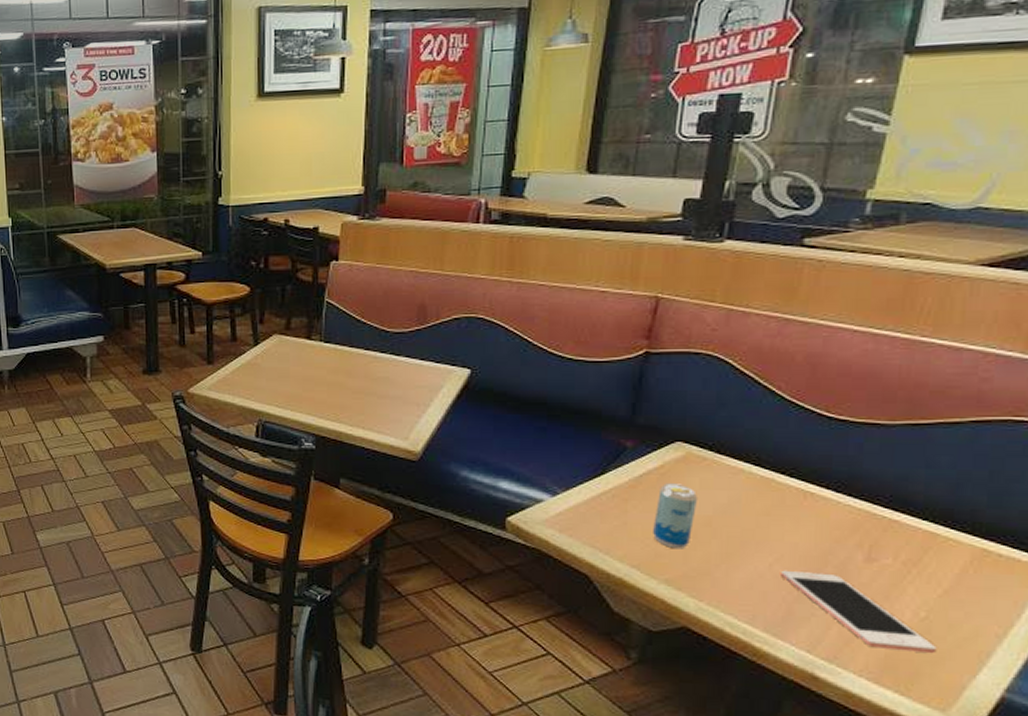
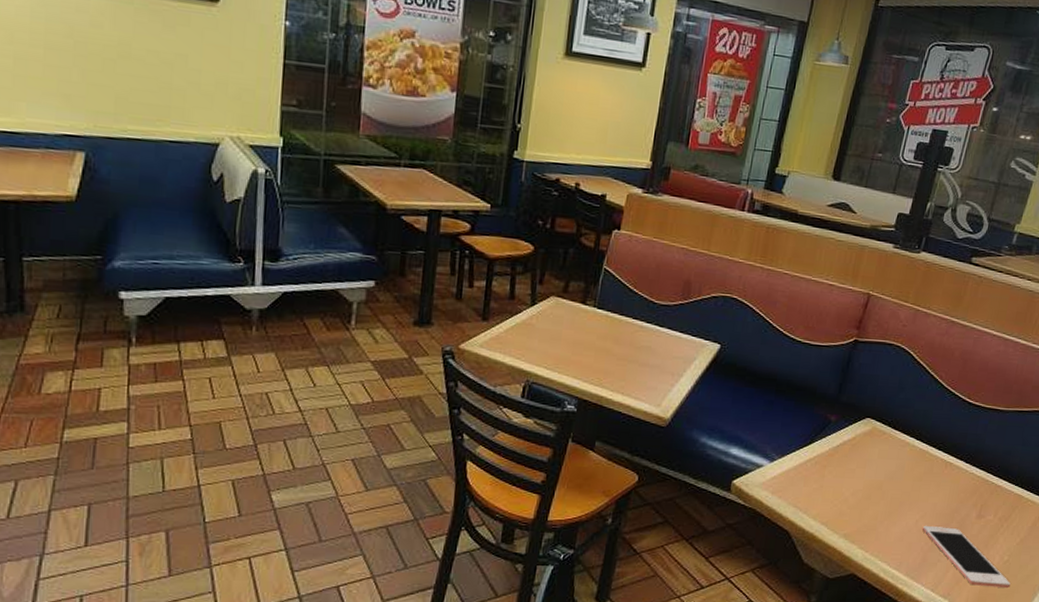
beverage can: present [653,483,699,549] -> none [840,453,876,509]

